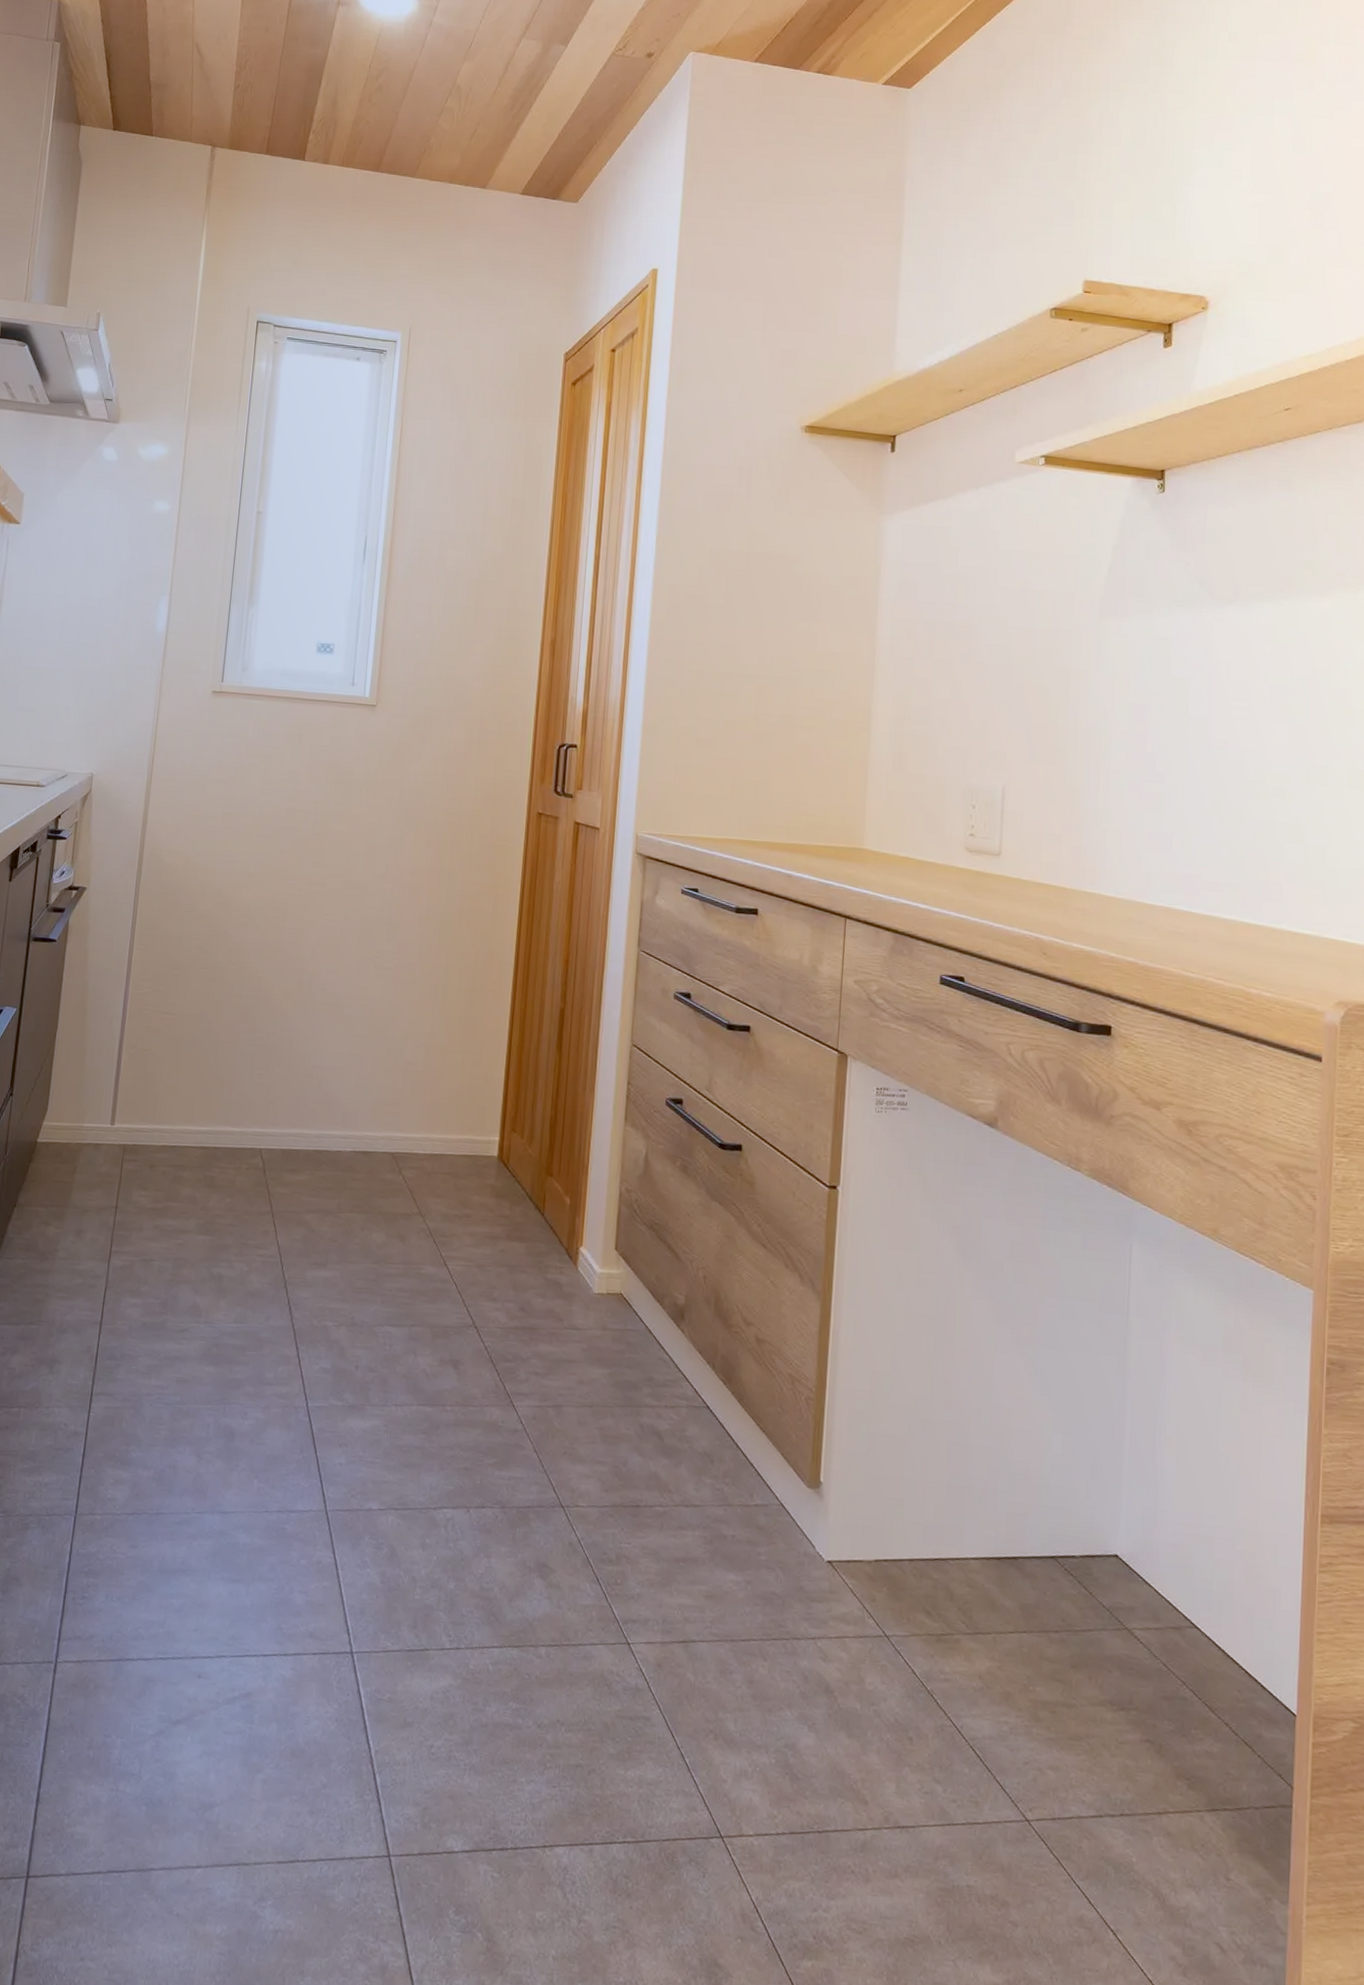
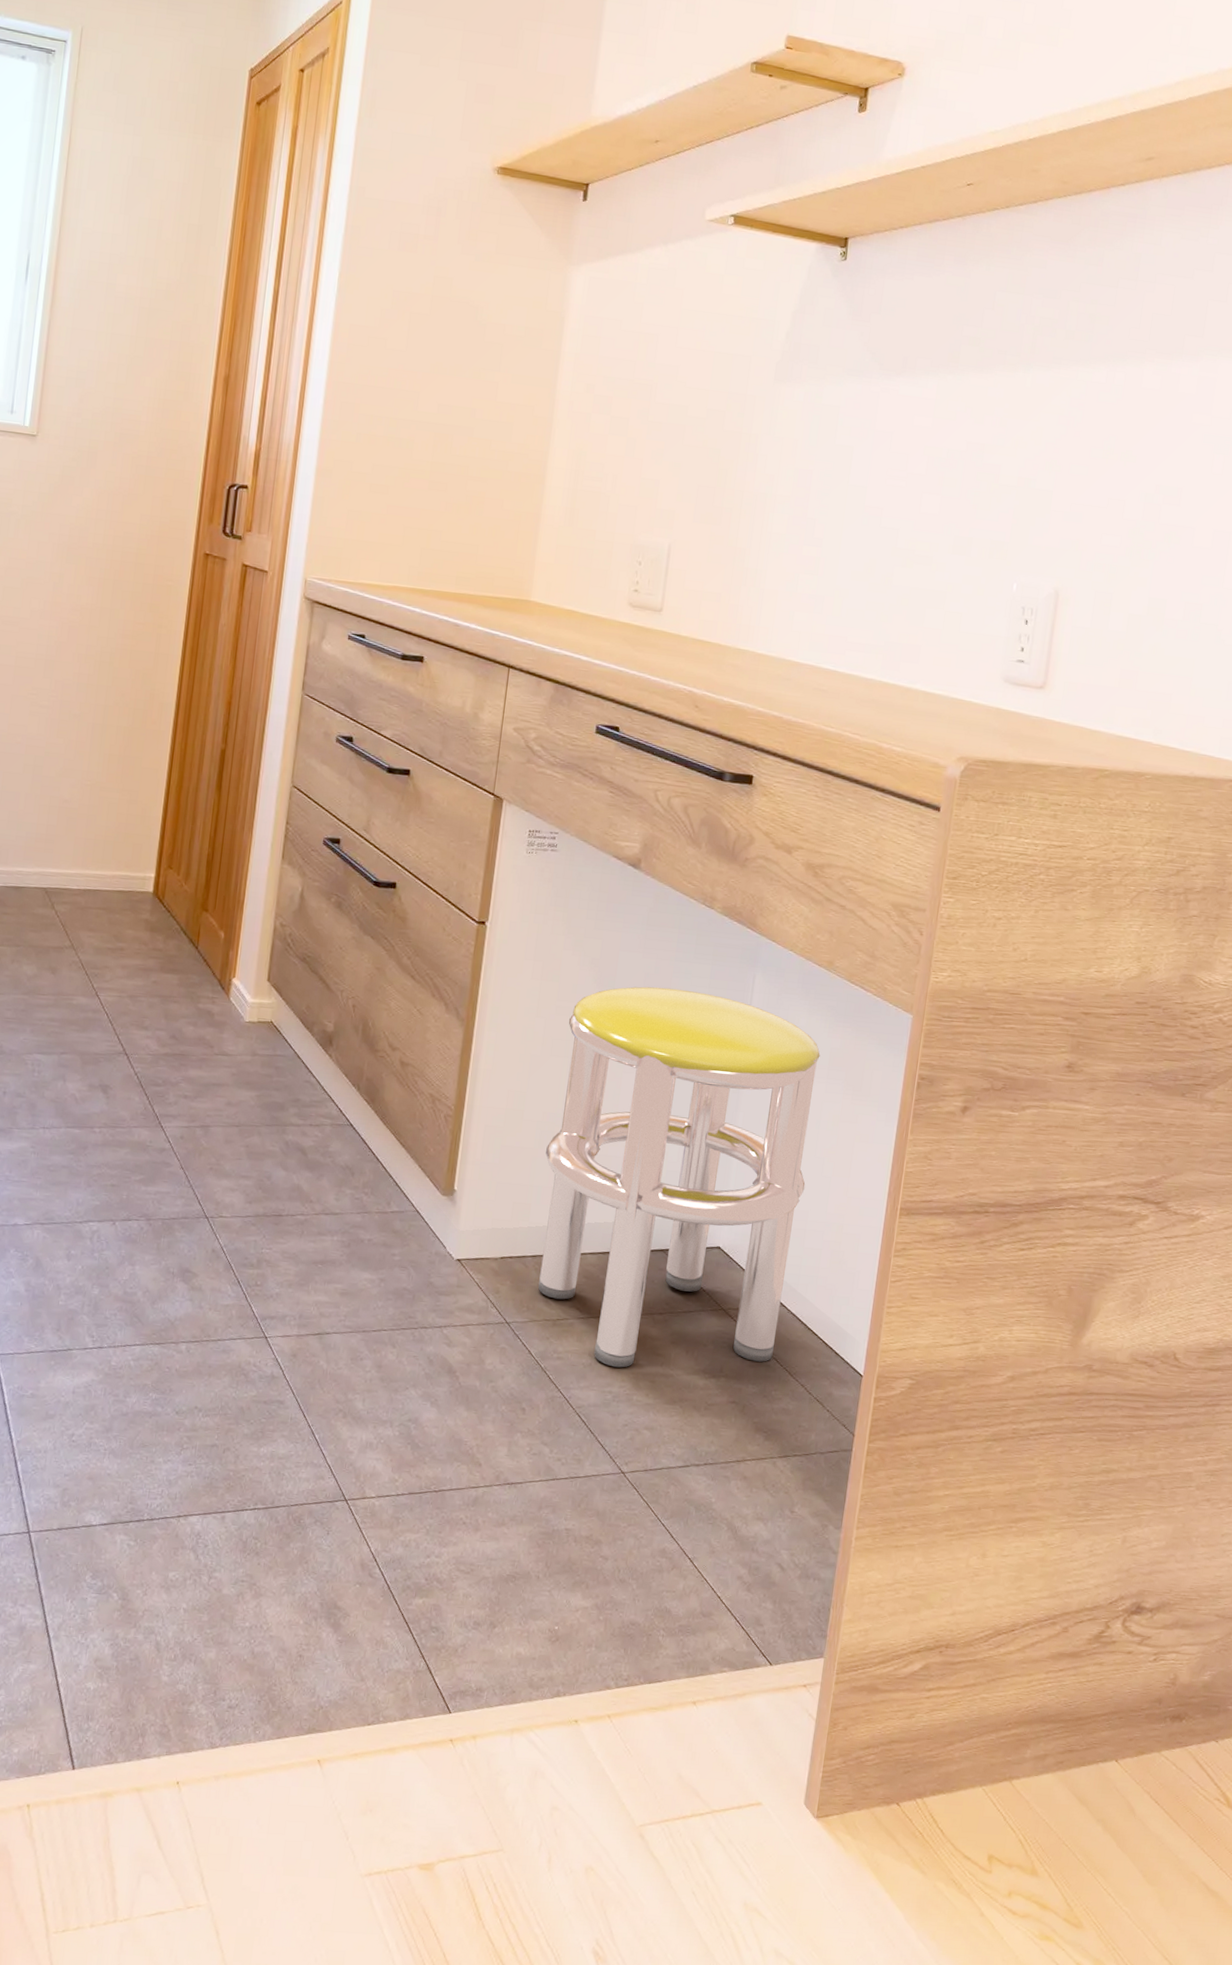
stool: none [917,1257,1213,1694] -> present [538,986,820,1368]

